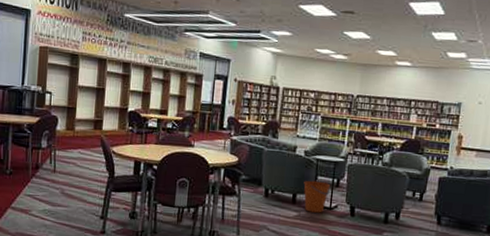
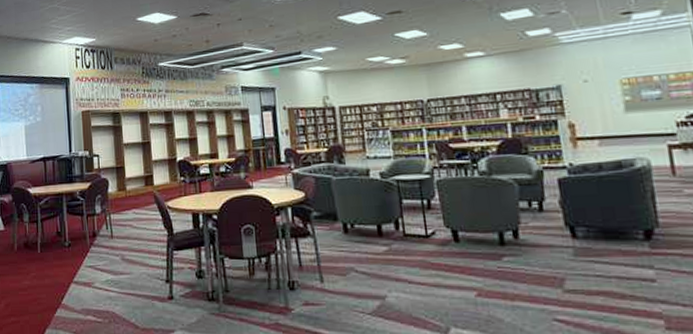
bucket: present [304,180,331,213] -> none [387,205,421,244]

